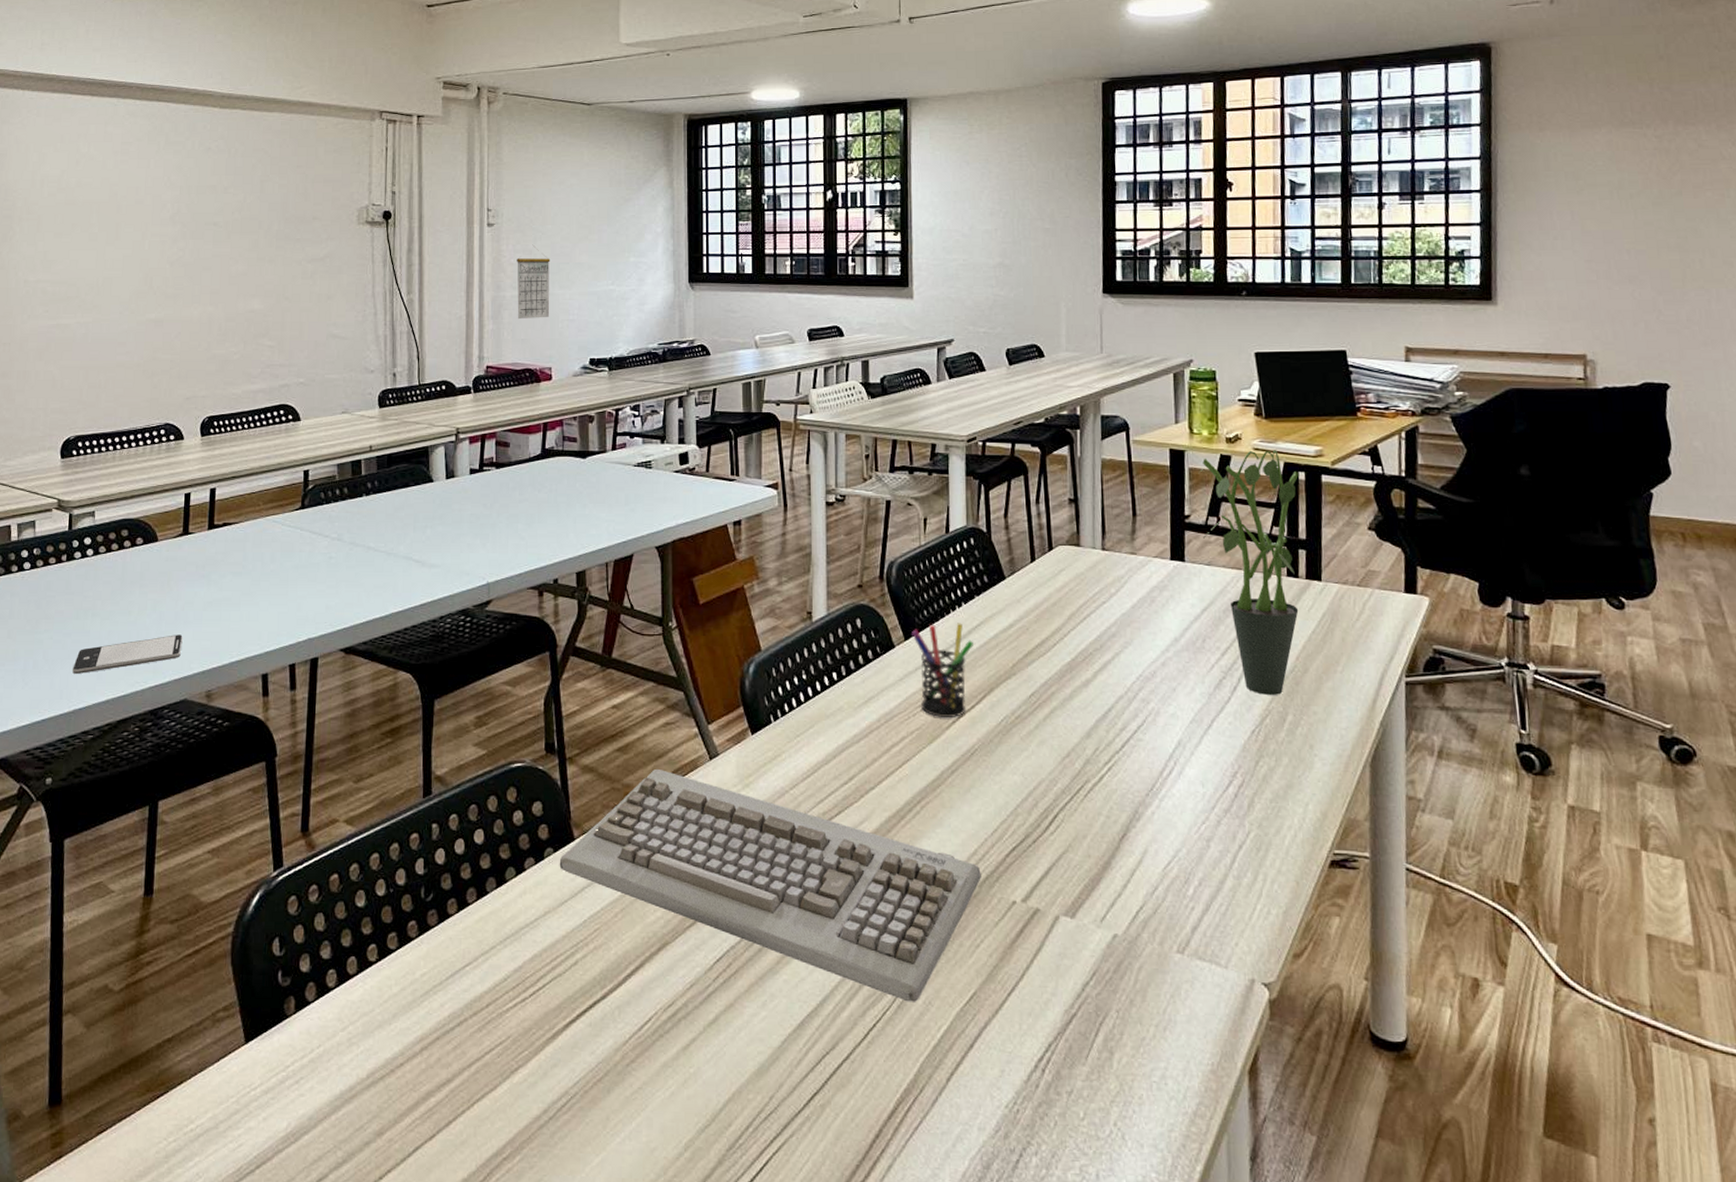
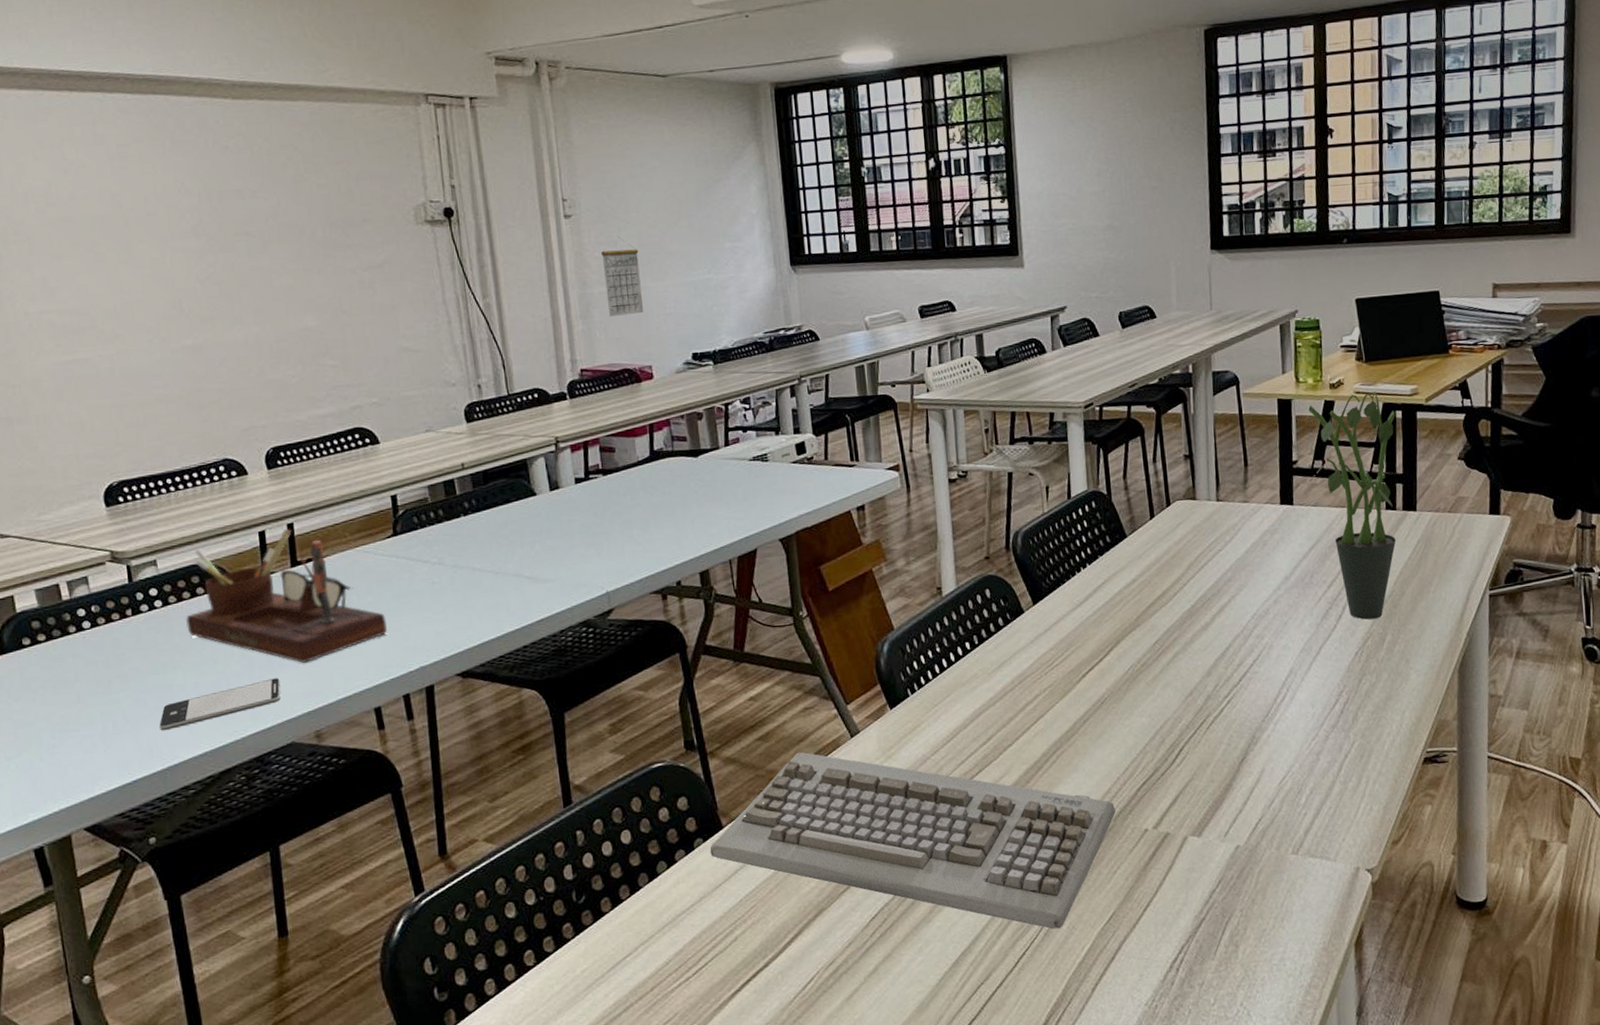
desk organizer: none [110,492,284,622] -> present [185,528,387,663]
pen holder: present [912,623,975,717] -> none [1040,583,1100,673]

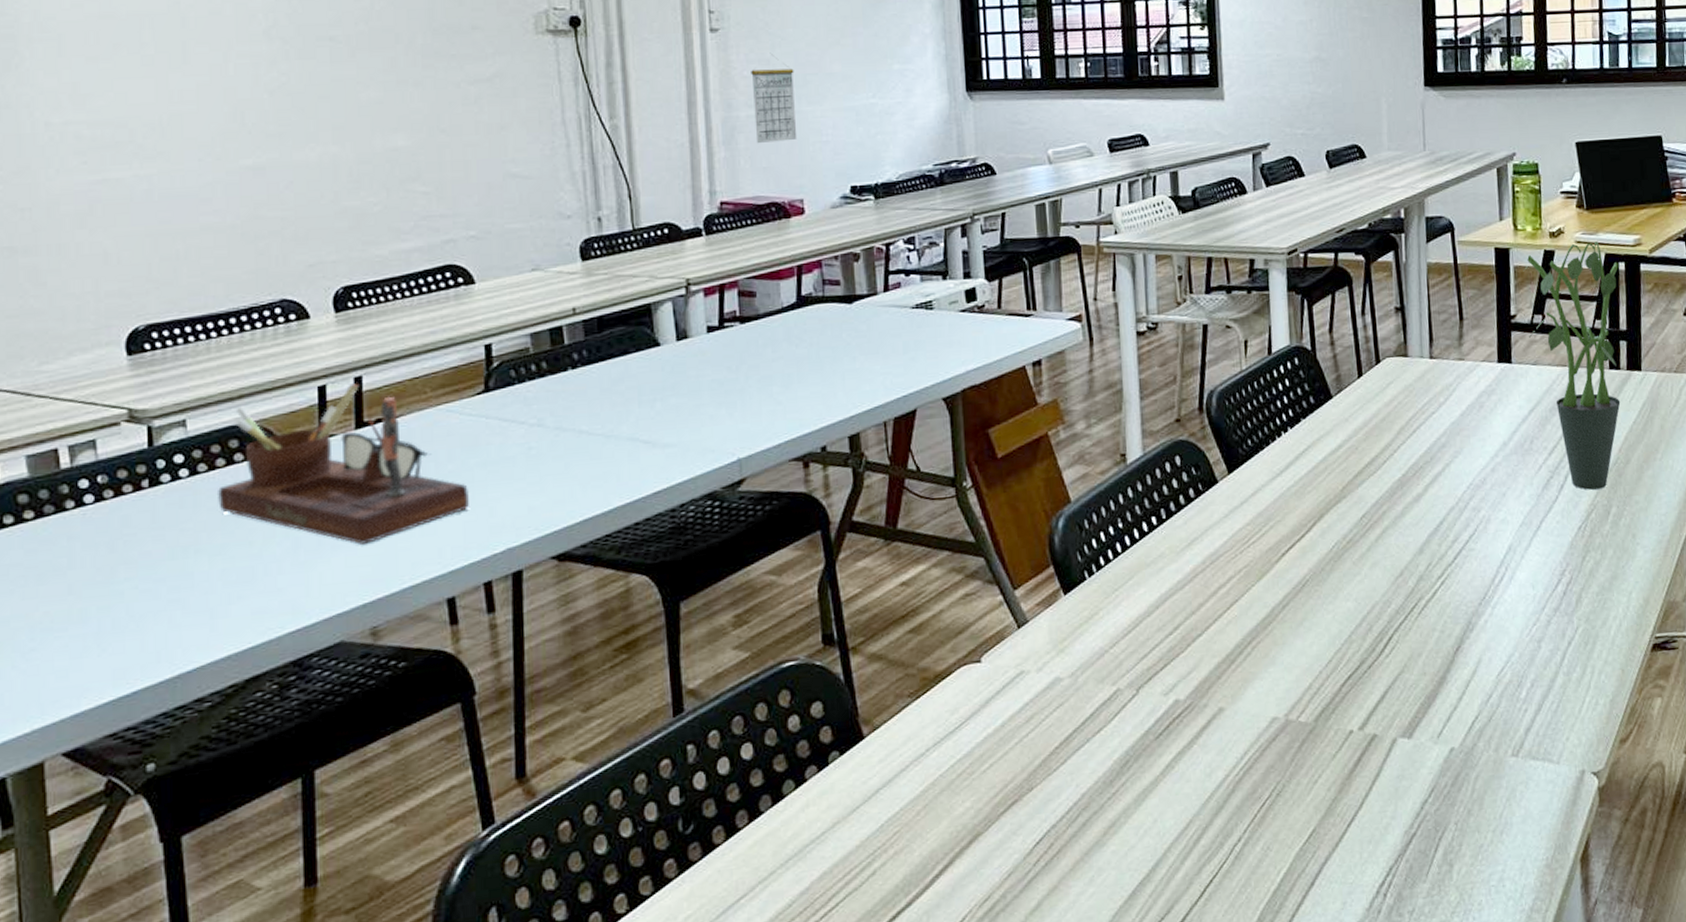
smartphone: present [159,678,281,730] -> none [173,563,332,629]
keyboard: present [709,752,1116,929] -> none [847,646,1317,851]

